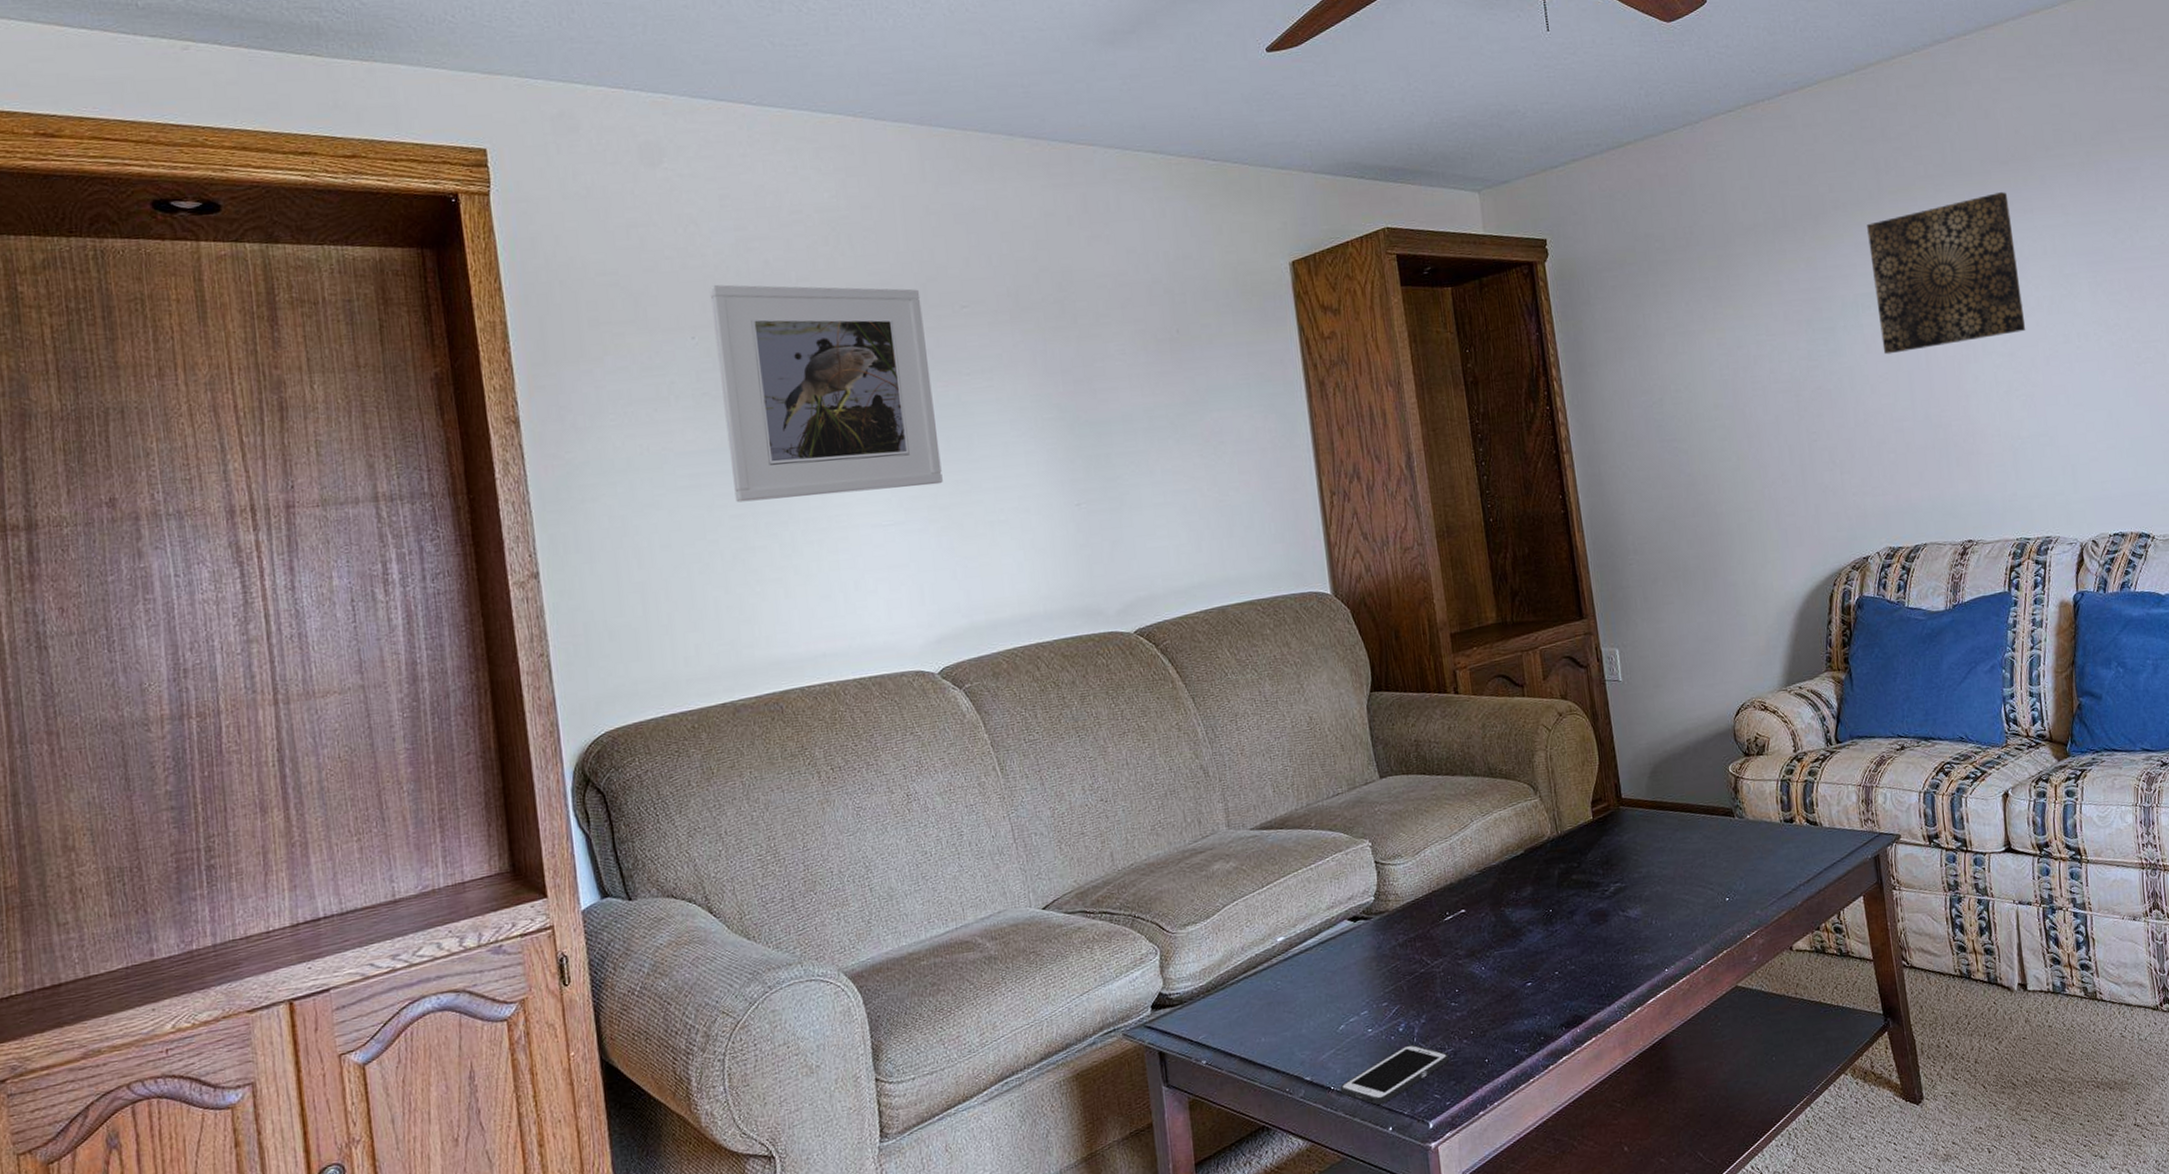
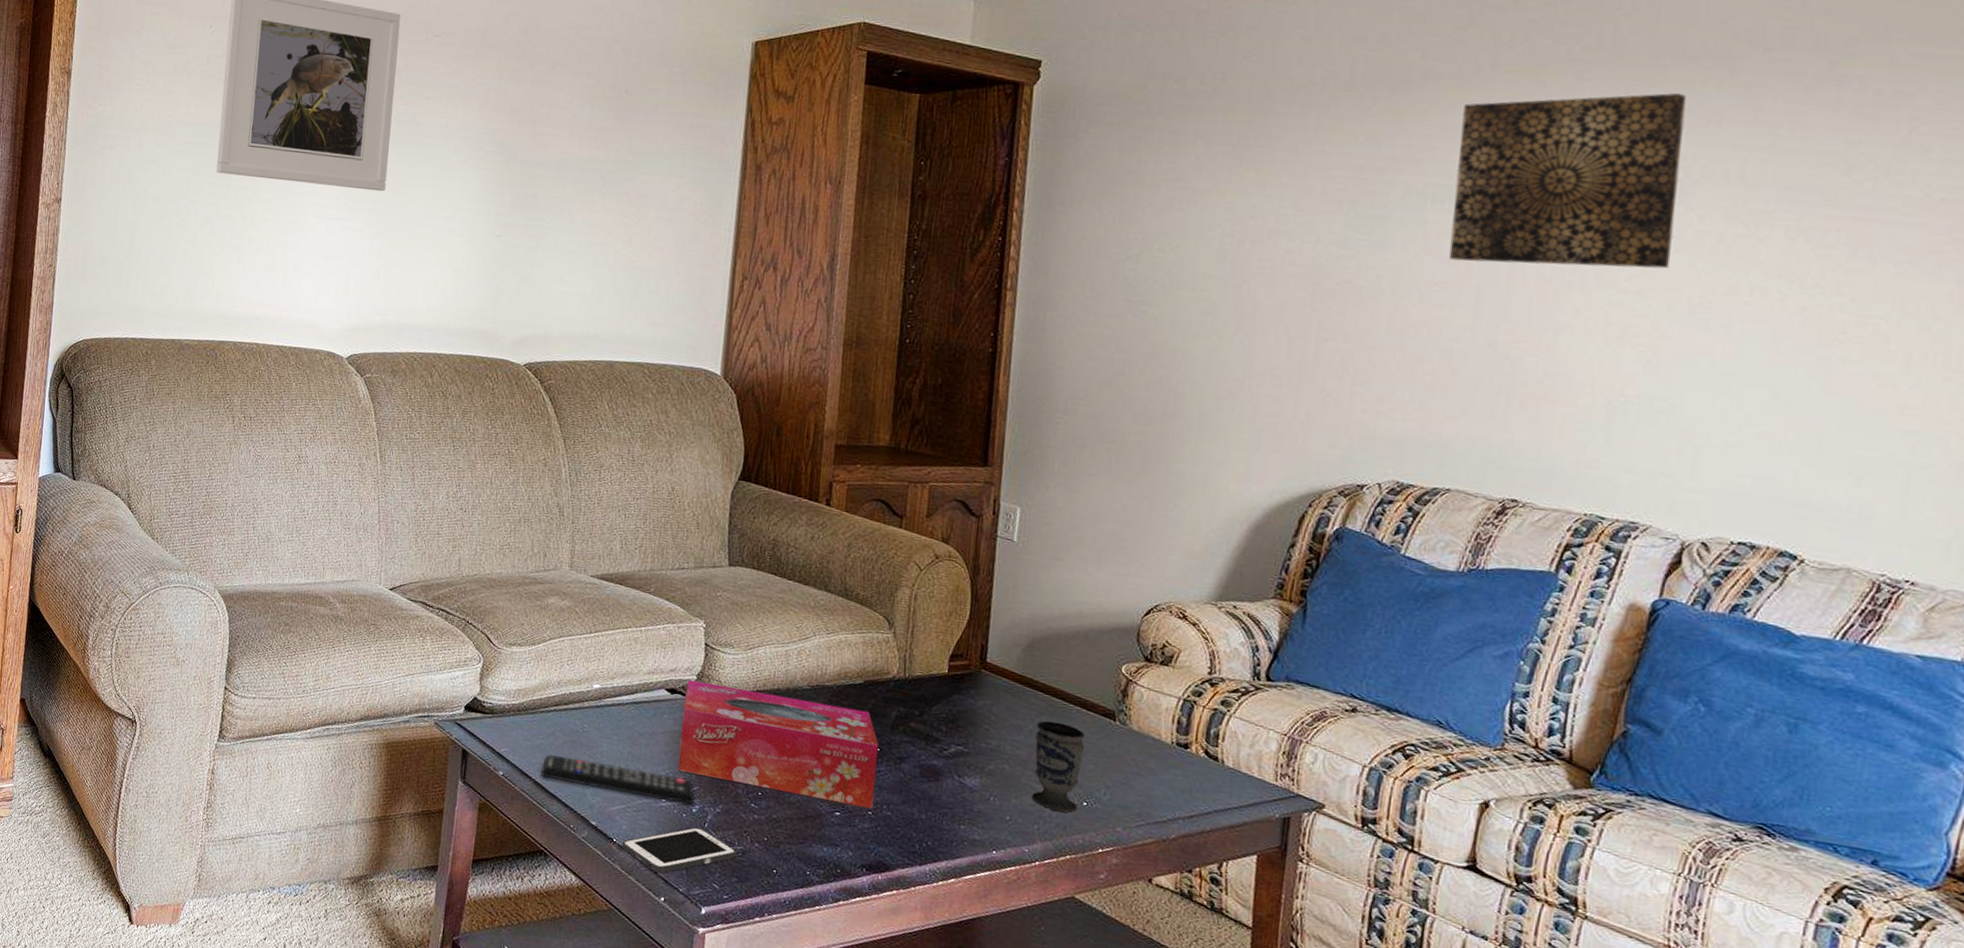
remote control: none [1244,1001,1399,1051] -> present [541,754,695,805]
tissue box: none [1366,877,1558,996] -> present [678,679,879,810]
cup: none [1675,833,1723,915] -> present [1031,720,1085,813]

